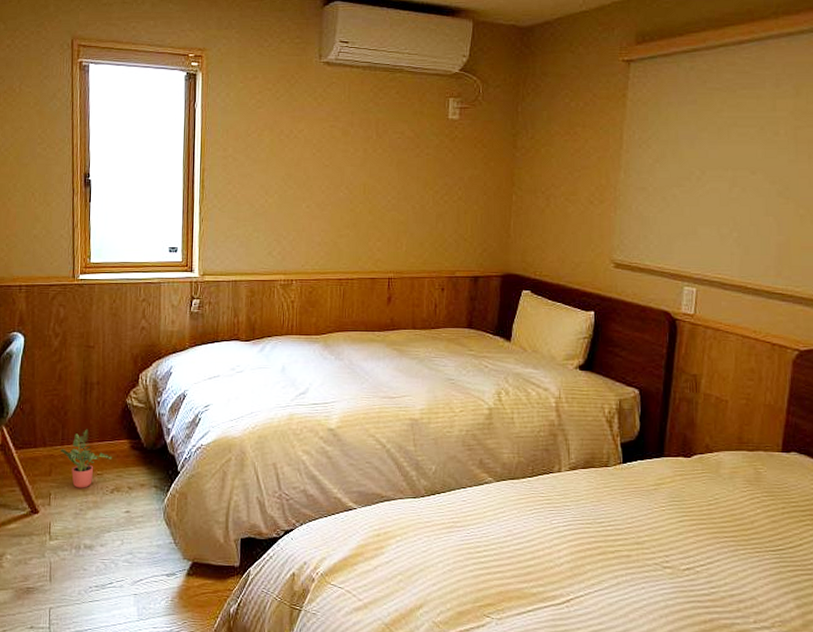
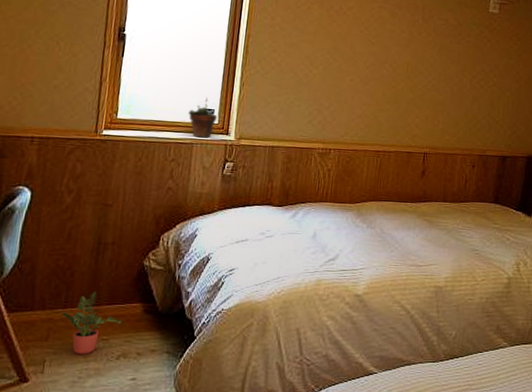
succulent plant: none [153,235,181,276] -> present [188,97,218,138]

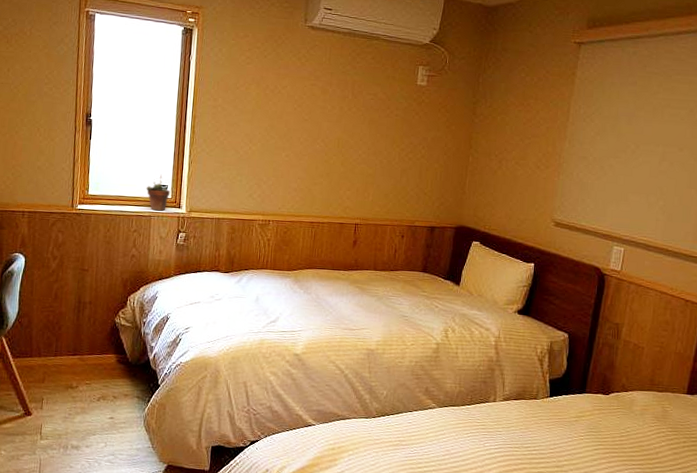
potted plant: present [61,291,122,354] -> none [53,343,100,395]

